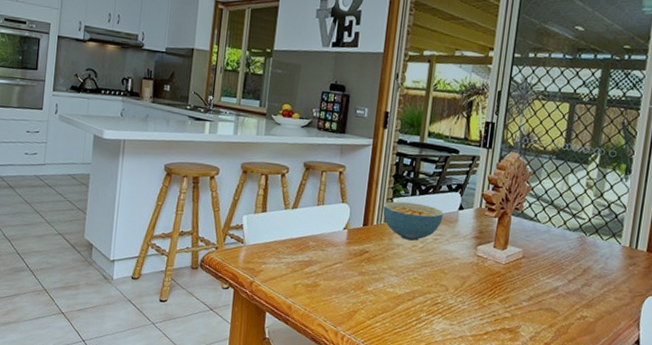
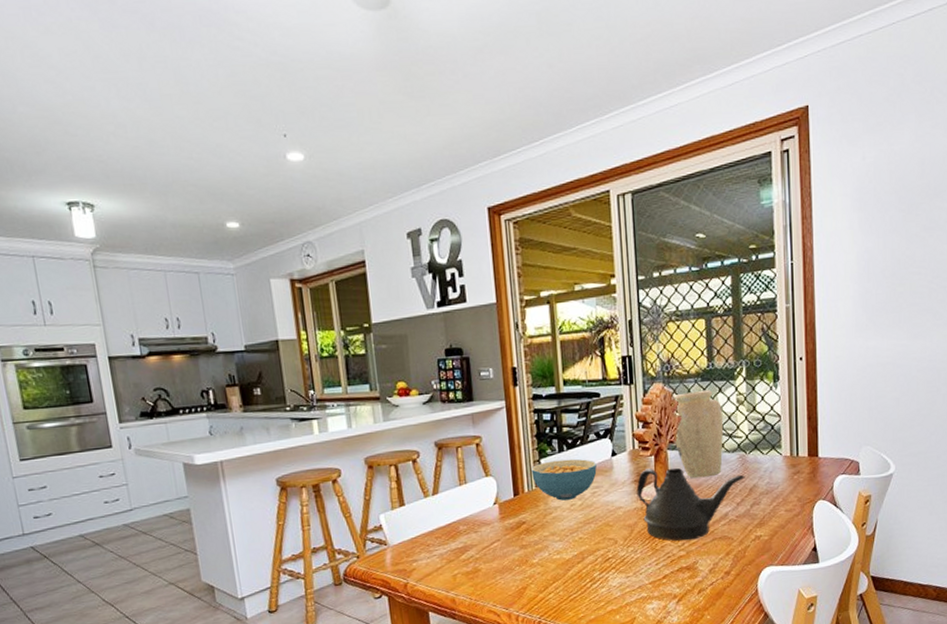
teapot: none [475,228,581,305] -> present [636,467,745,541]
vase: none [519,166,571,250] -> present [671,389,724,479]

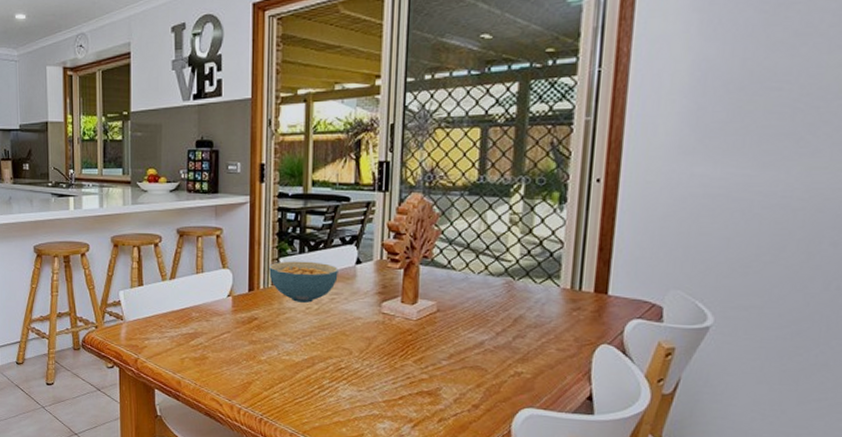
teapot: present [636,467,745,541] -> none [379,282,510,365]
vase: present [671,389,724,479] -> none [428,205,491,300]

